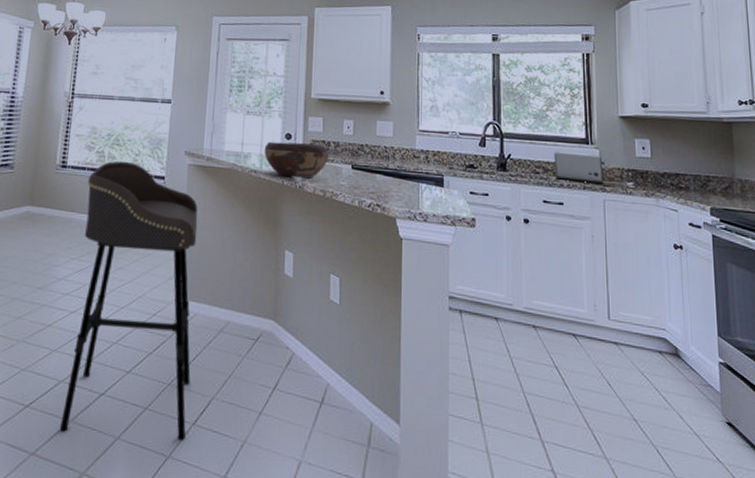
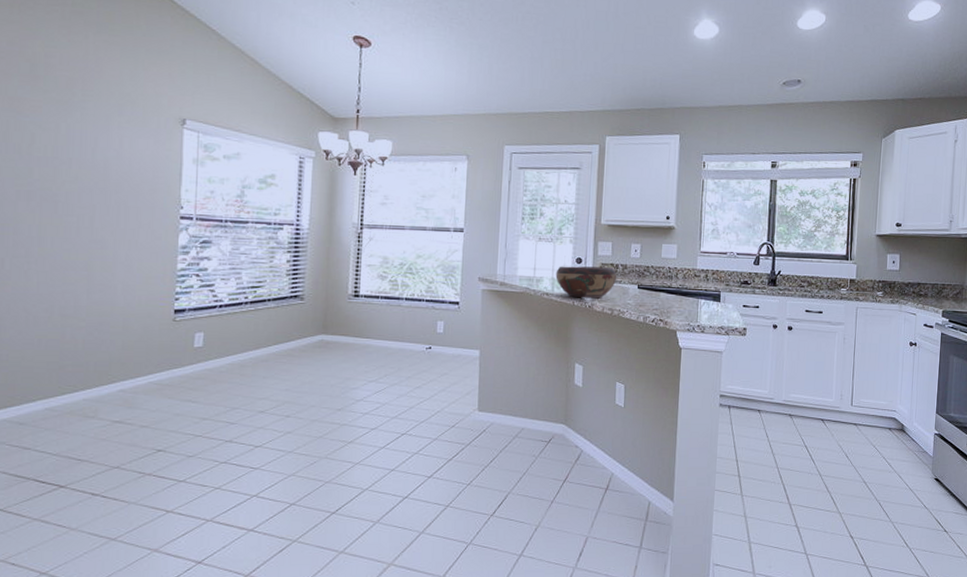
bar stool: present [59,160,198,440] -> none [366,288,493,532]
toaster: present [553,150,604,186] -> none [817,266,860,296]

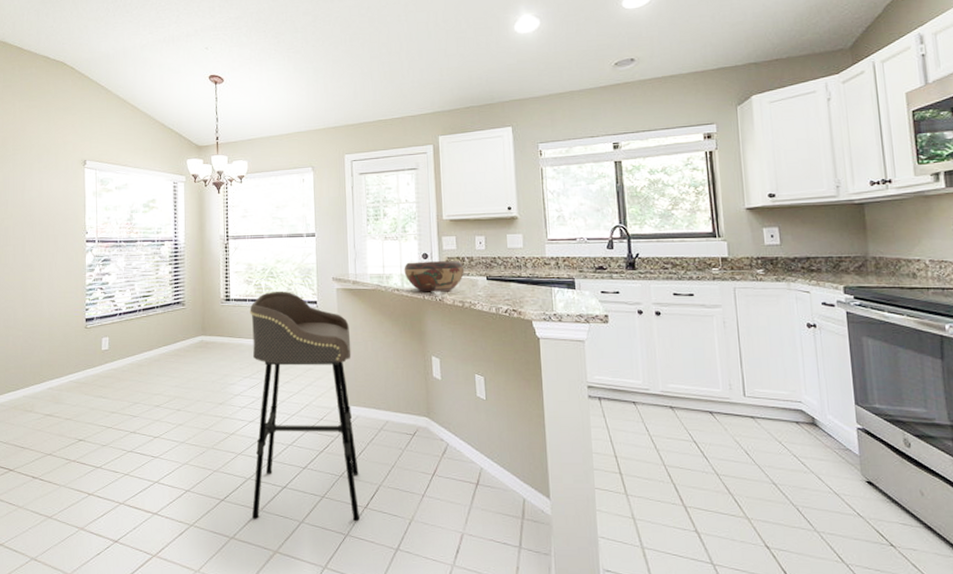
bar stool: none [366,288,493,532] -> present [249,291,359,521]

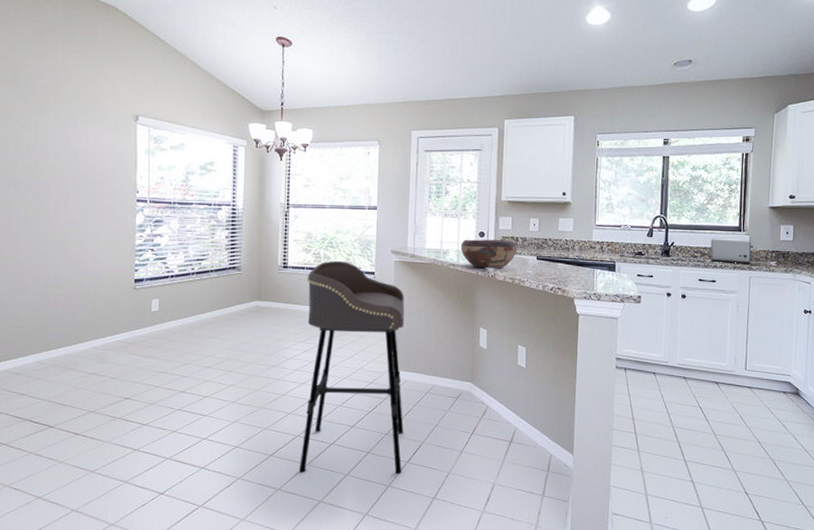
toaster: none [681,246,733,276] -> present [710,238,753,266]

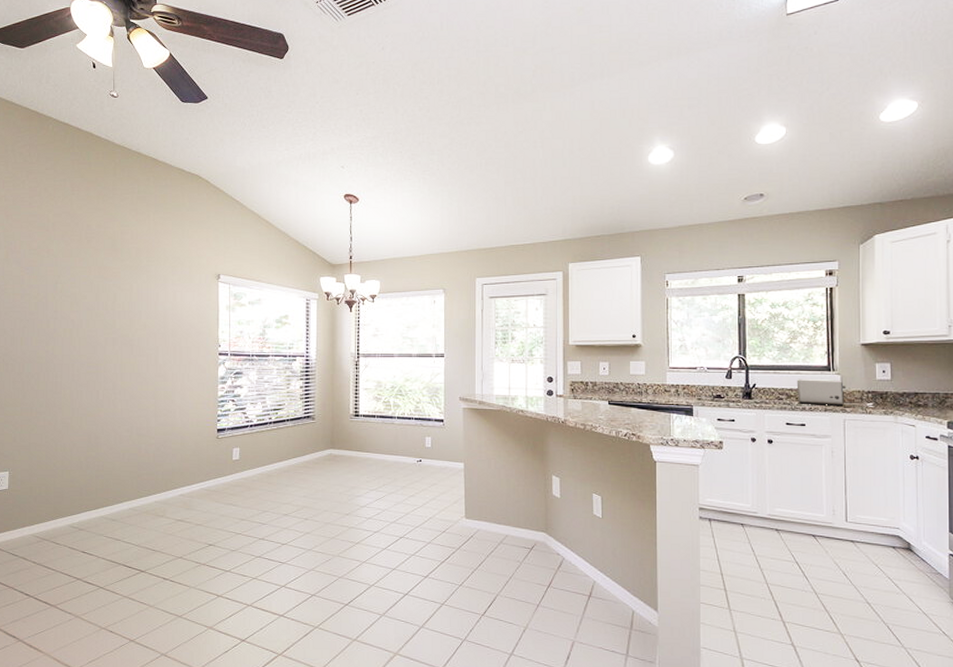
bar stool: present [298,260,405,474] -> none [374,408,478,627]
decorative bowl: present [460,239,517,269] -> none [529,385,588,415]

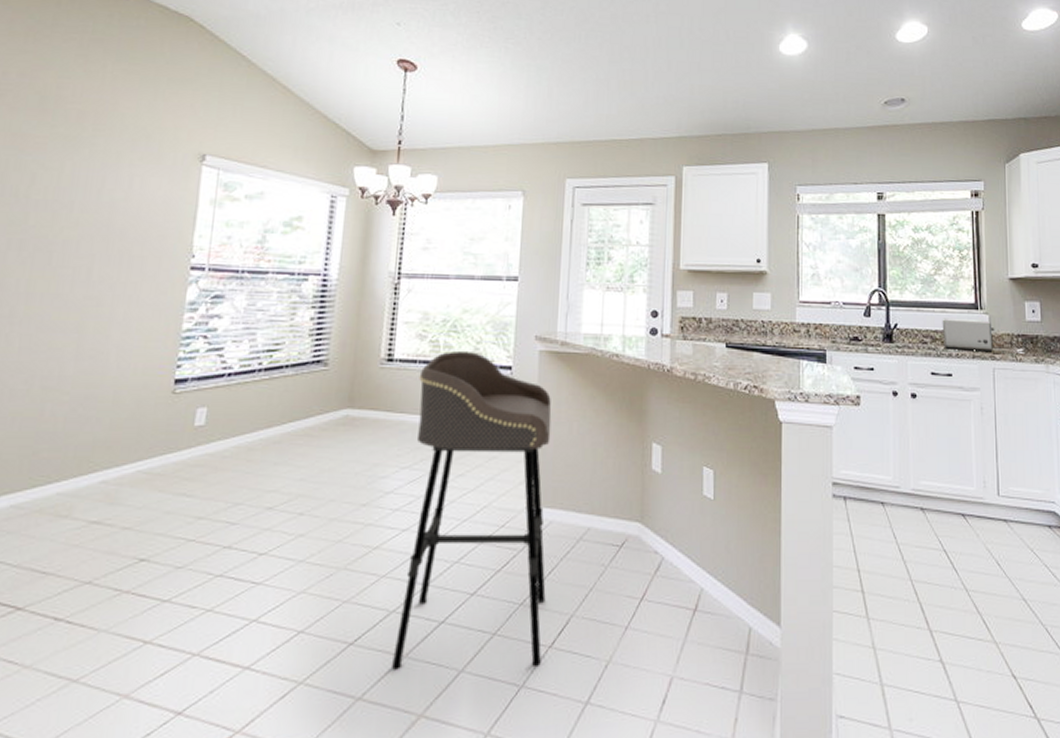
bar stool: none [374,408,478,627] -> present [391,350,552,670]

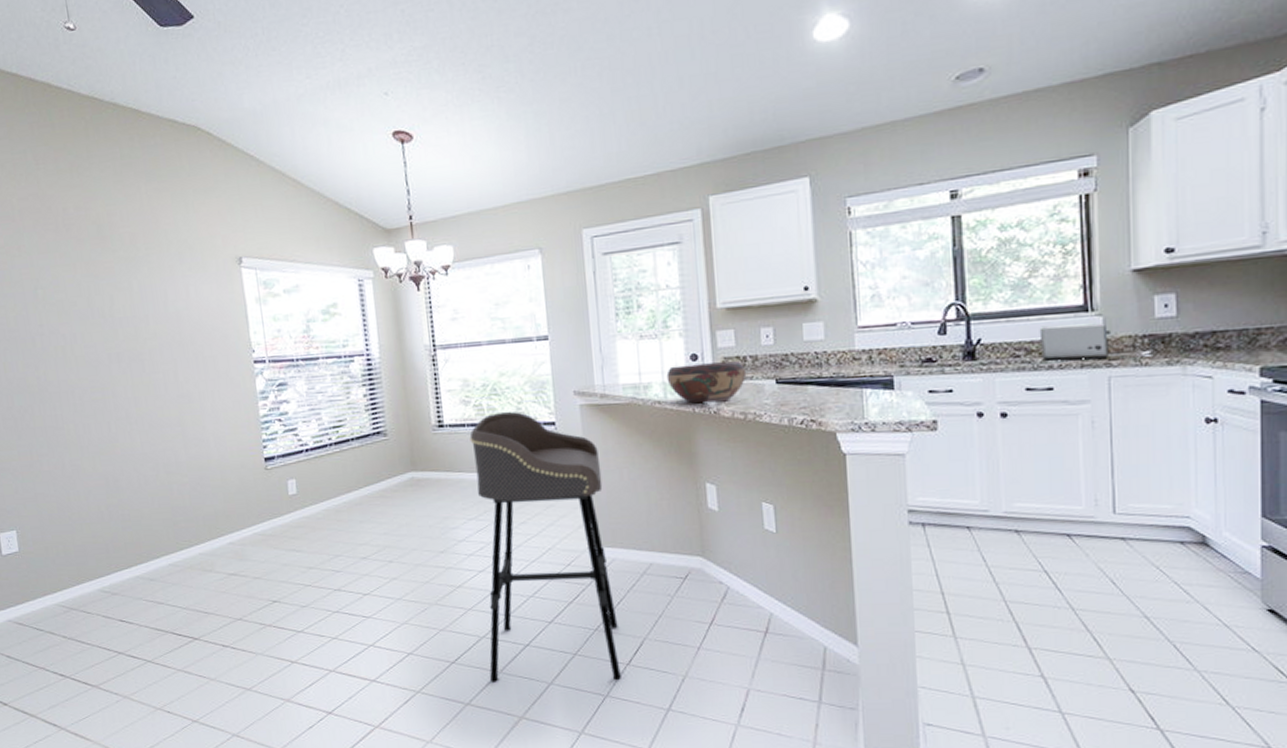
decorative bowl: none [627,320,701,361] -> present [666,361,747,404]

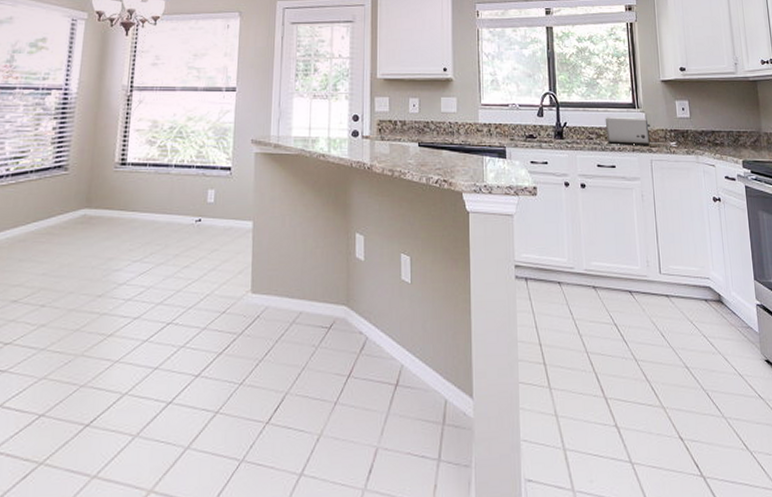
bar stool: present [469,411,621,682] -> none [123,154,267,448]
decorative bowl: present [666,361,747,404] -> none [332,124,396,159]

